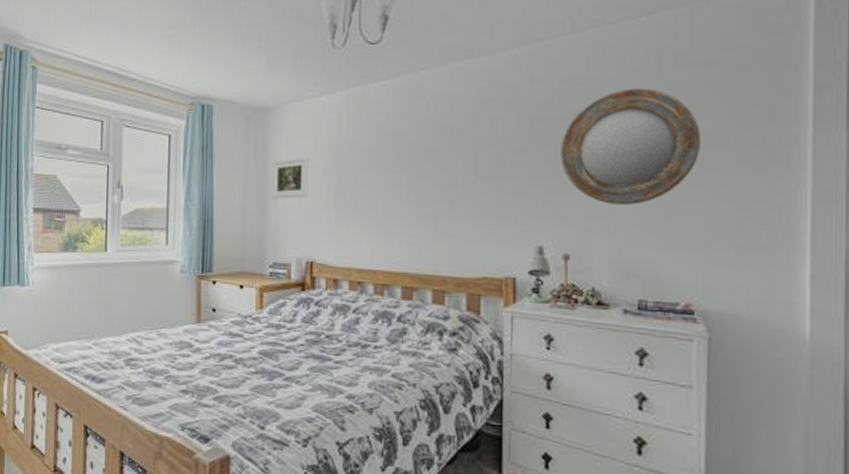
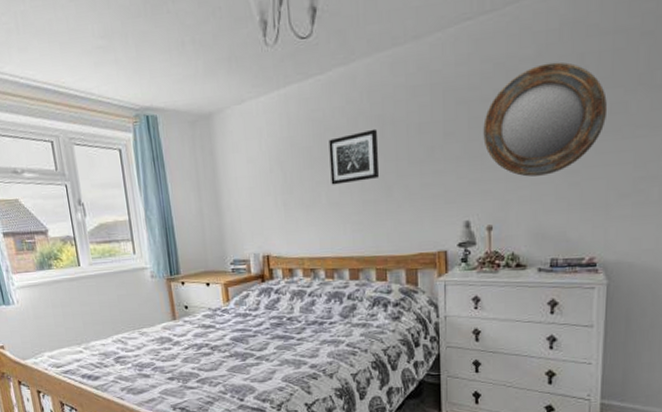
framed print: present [271,157,309,199] -> none [221,159,258,202]
wall art: none [389,138,443,193] -> present [329,129,379,185]

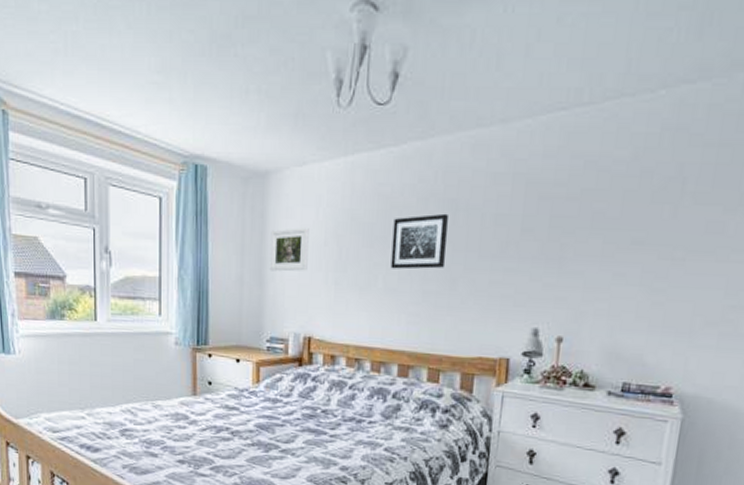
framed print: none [221,159,258,202] -> present [269,228,309,272]
home mirror: present [483,62,607,177] -> none [564,168,704,290]

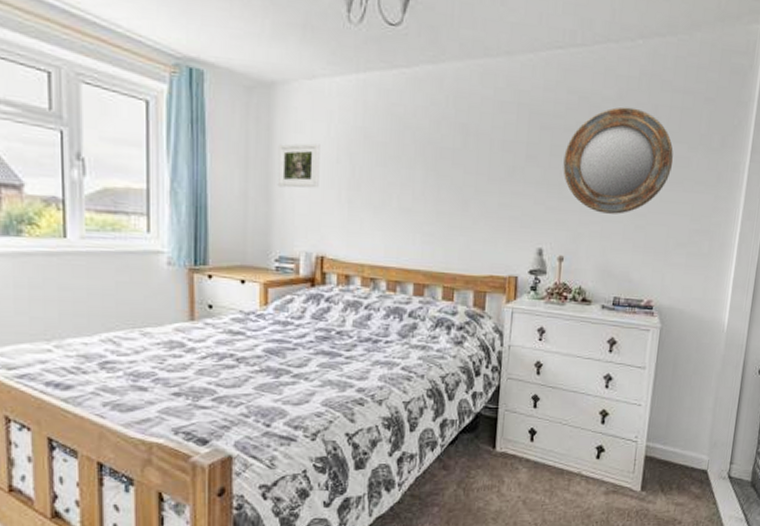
wall art: present [390,213,448,269] -> none [405,136,459,190]
home mirror: none [564,168,704,290] -> present [563,107,674,214]

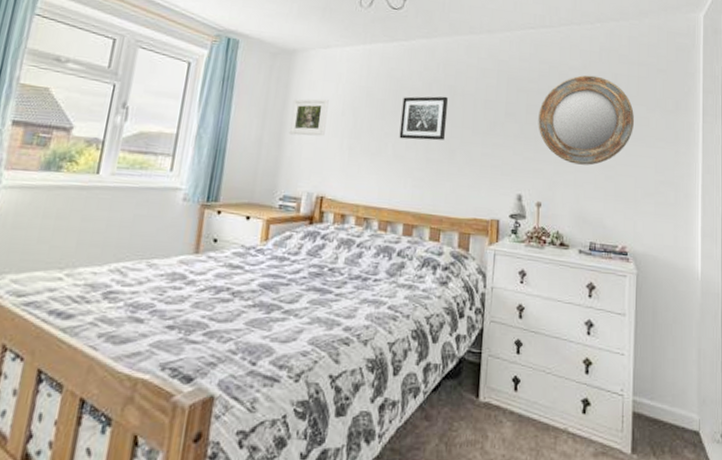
wall art: none [405,136,459,190] -> present [399,96,448,141]

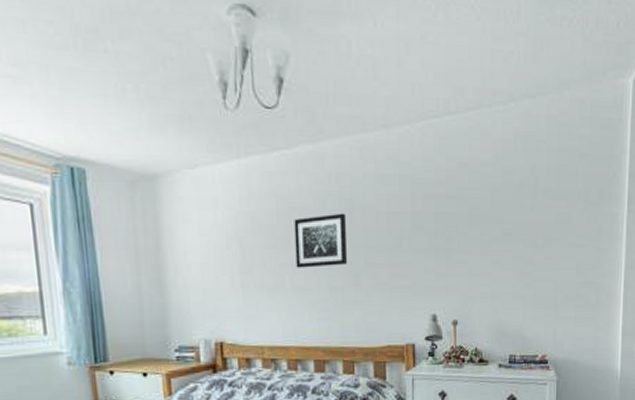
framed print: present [289,98,329,137] -> none [167,232,211,278]
home mirror: present [538,75,634,166] -> none [449,169,554,275]

